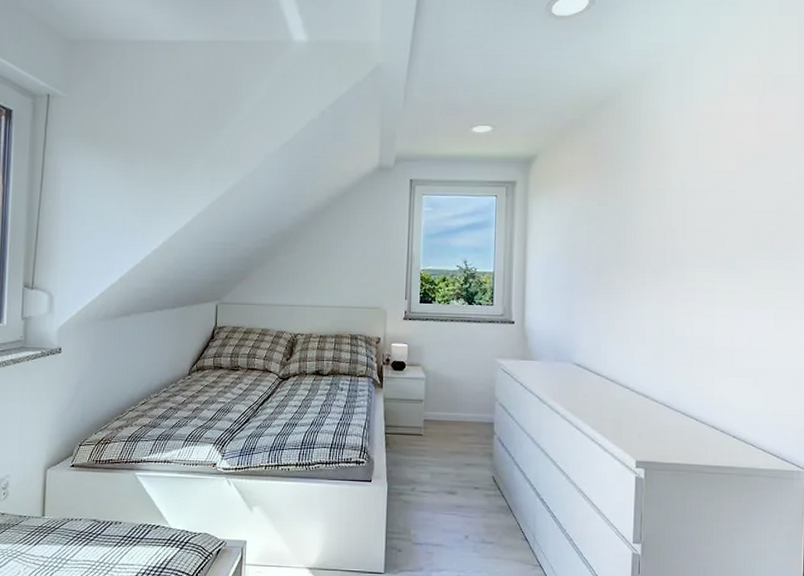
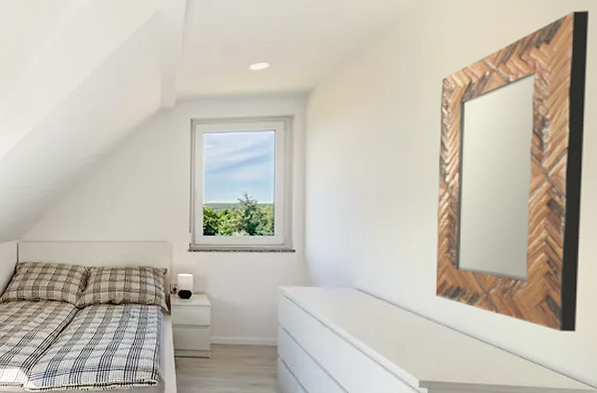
home mirror: none [652,96,796,412] -> present [435,11,590,332]

